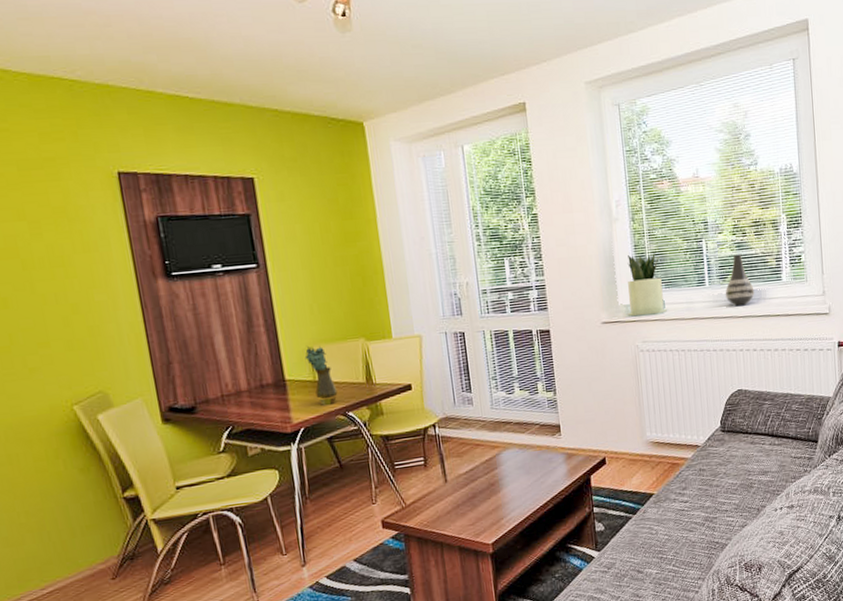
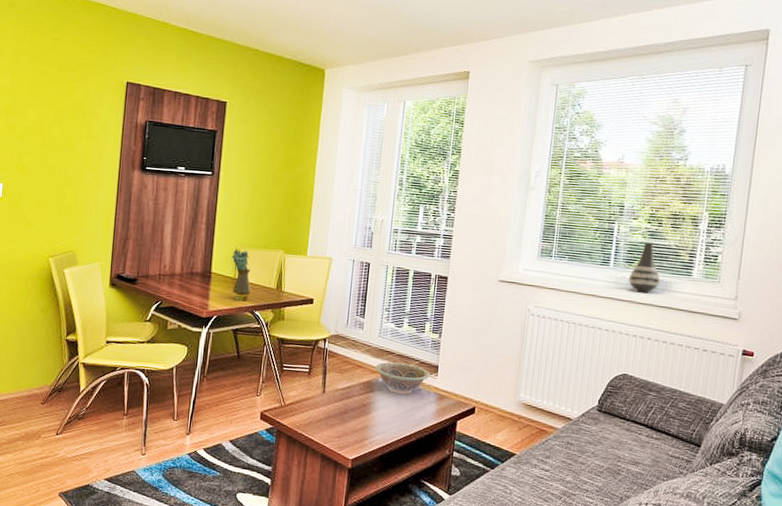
decorative bowl: none [494,429,554,464] -> present [374,362,431,395]
planter: present [627,251,668,317] -> none [525,223,568,284]

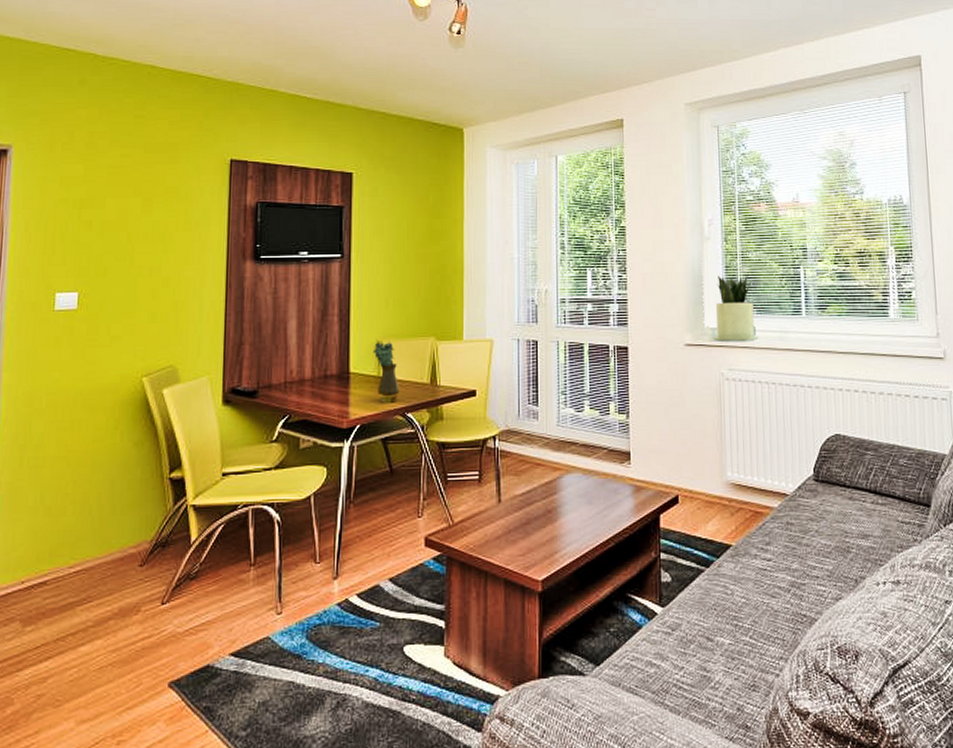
decorative bowl: present [374,362,431,395] -> none [556,454,622,492]
planter: none [525,223,568,284] -> present [713,274,759,341]
vase: present [628,242,660,294] -> none [823,284,857,341]

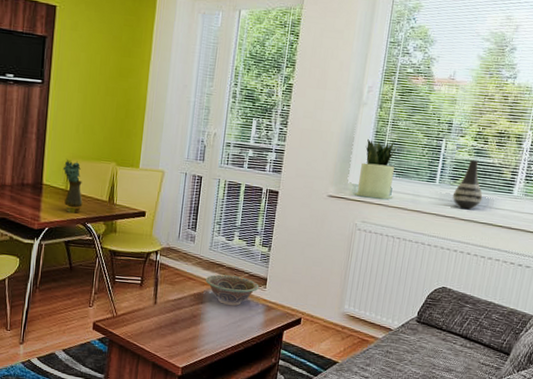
decorative bowl: none [556,454,622,492] -> present [205,274,259,306]
vase: none [823,284,857,341] -> present [452,159,483,210]

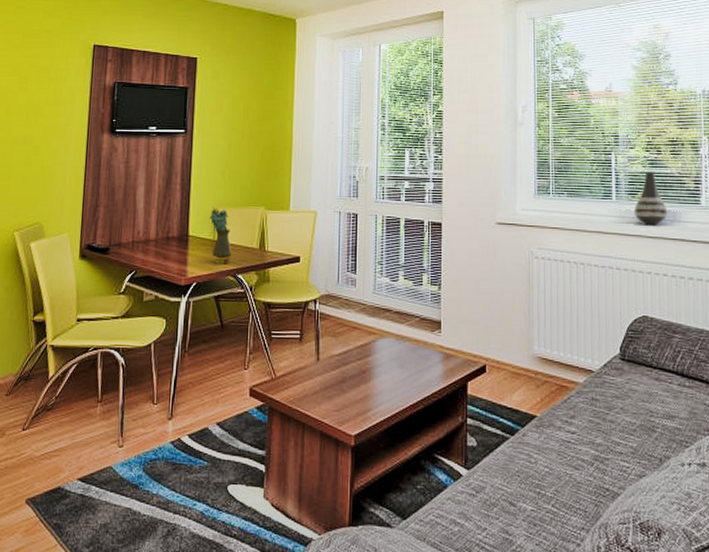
decorative bowl: present [205,274,259,306] -> none [371,320,433,357]
planter: present [354,139,397,200] -> none [524,159,569,222]

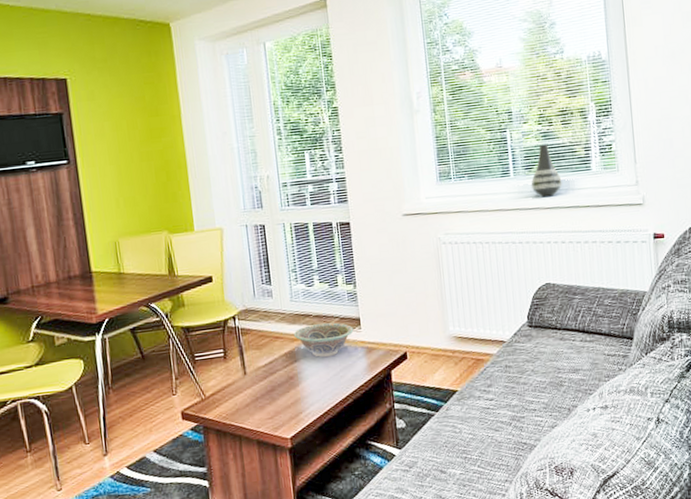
vase: present [209,207,232,264] -> none [110,238,141,297]
decorative bowl: none [371,320,433,357] -> present [293,322,354,358]

